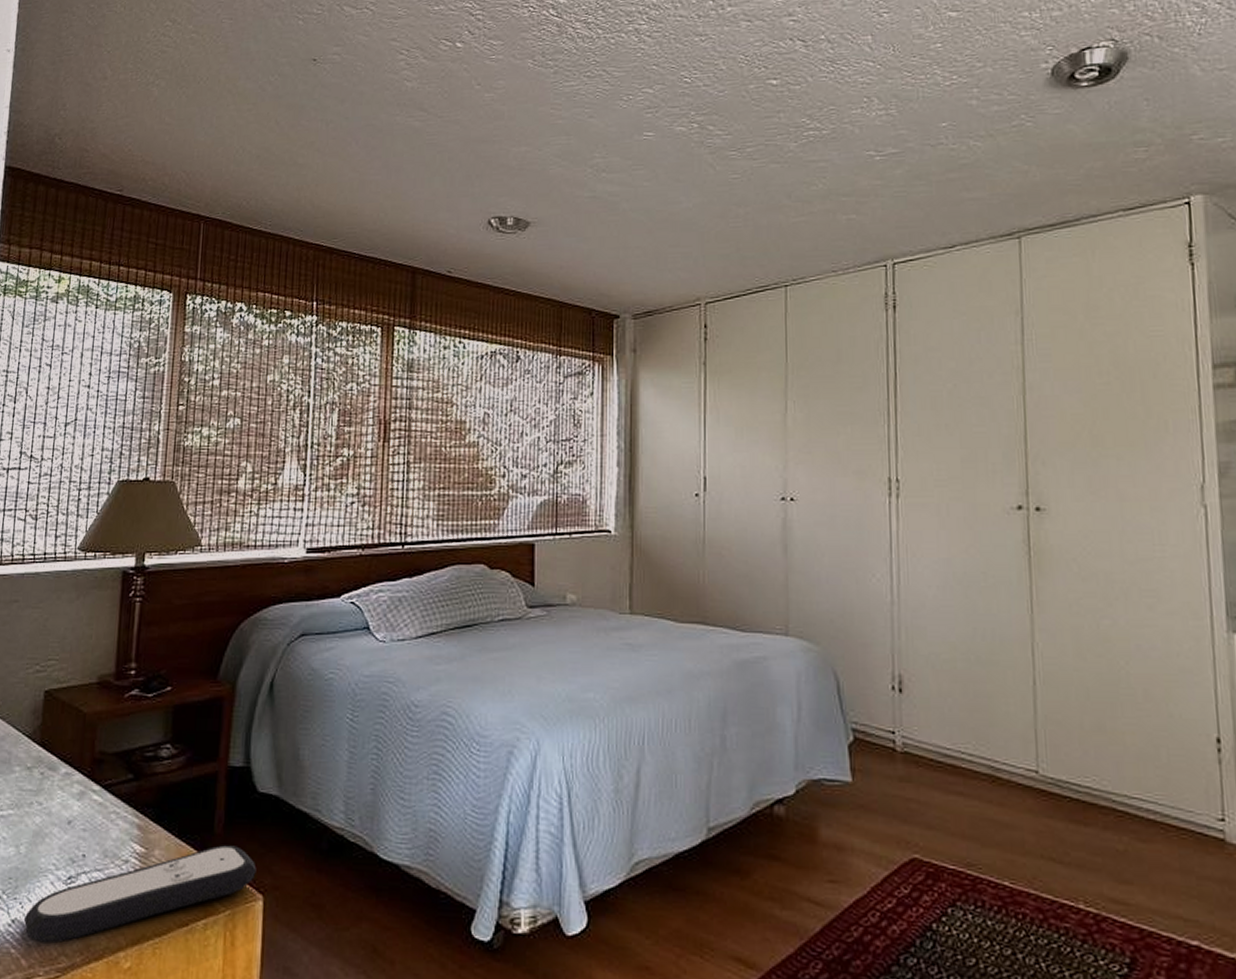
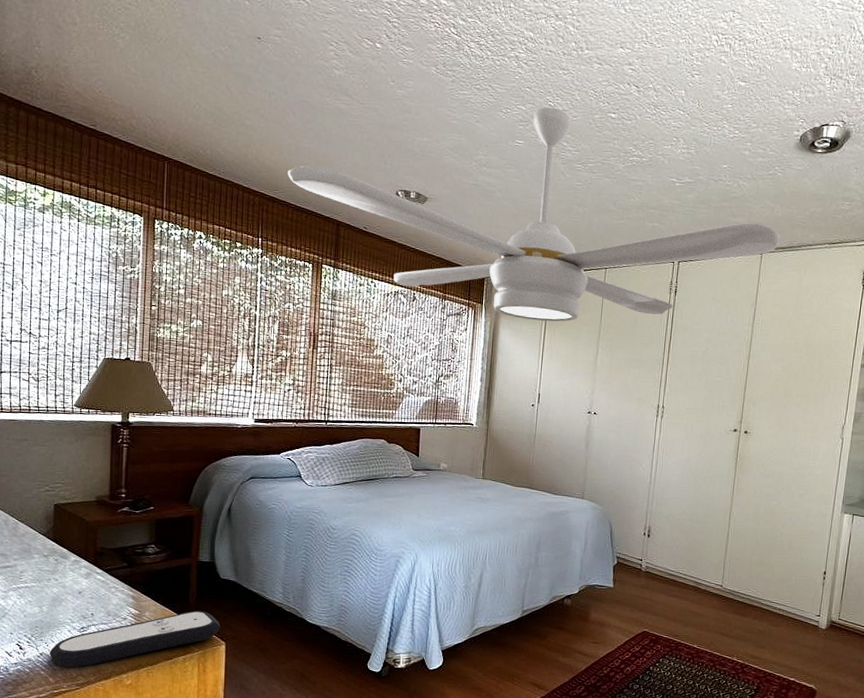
ceiling fan: none [349,84,1044,371] -> present [288,107,780,322]

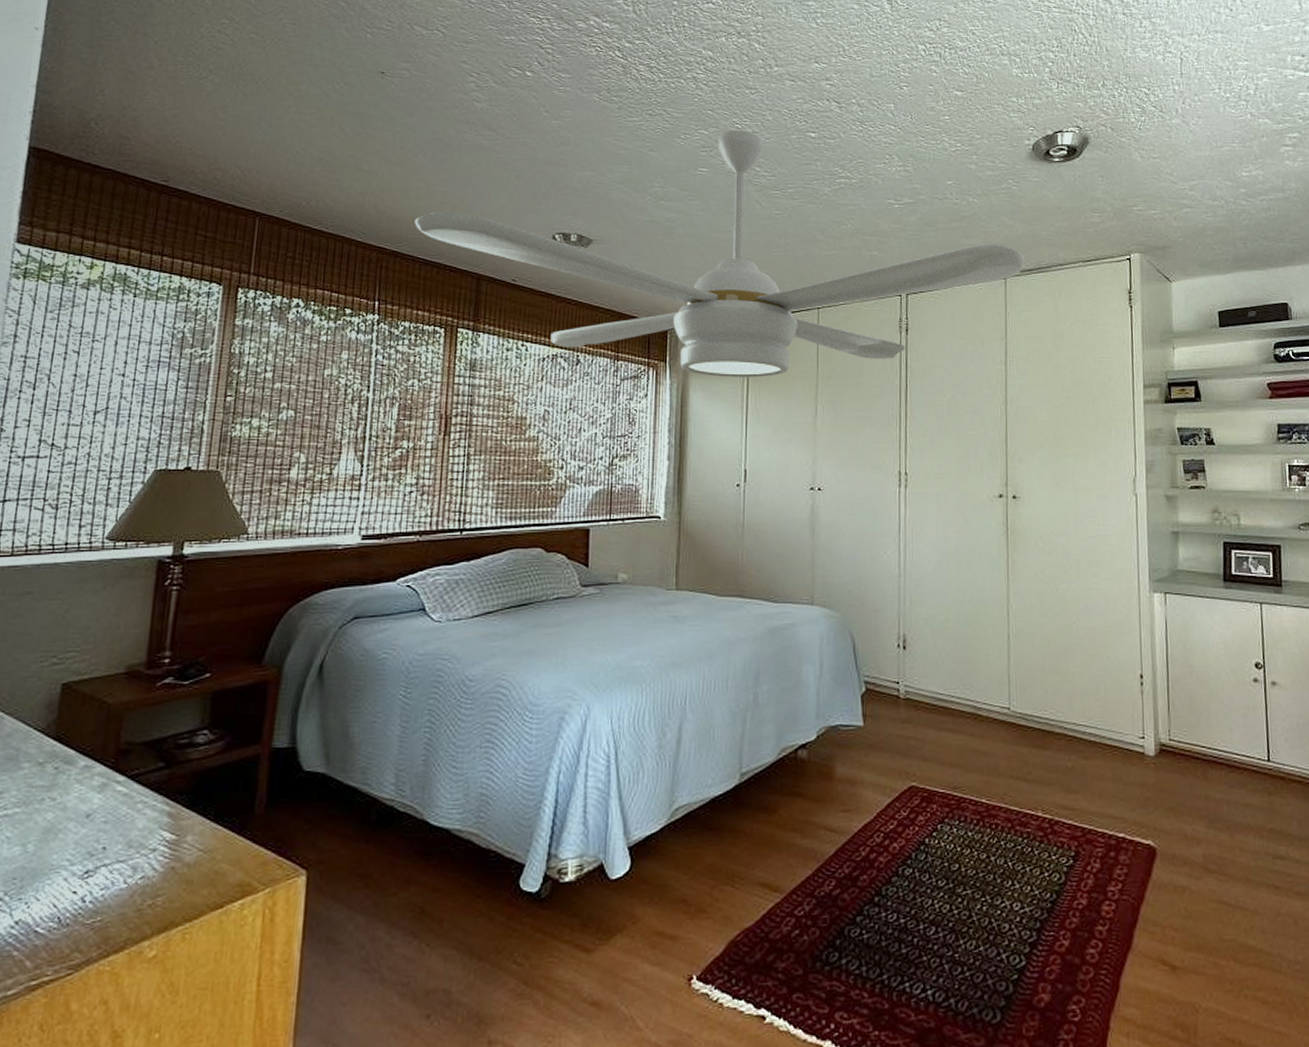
remote control: present [50,610,220,668] -> none [30,825,300,942]

